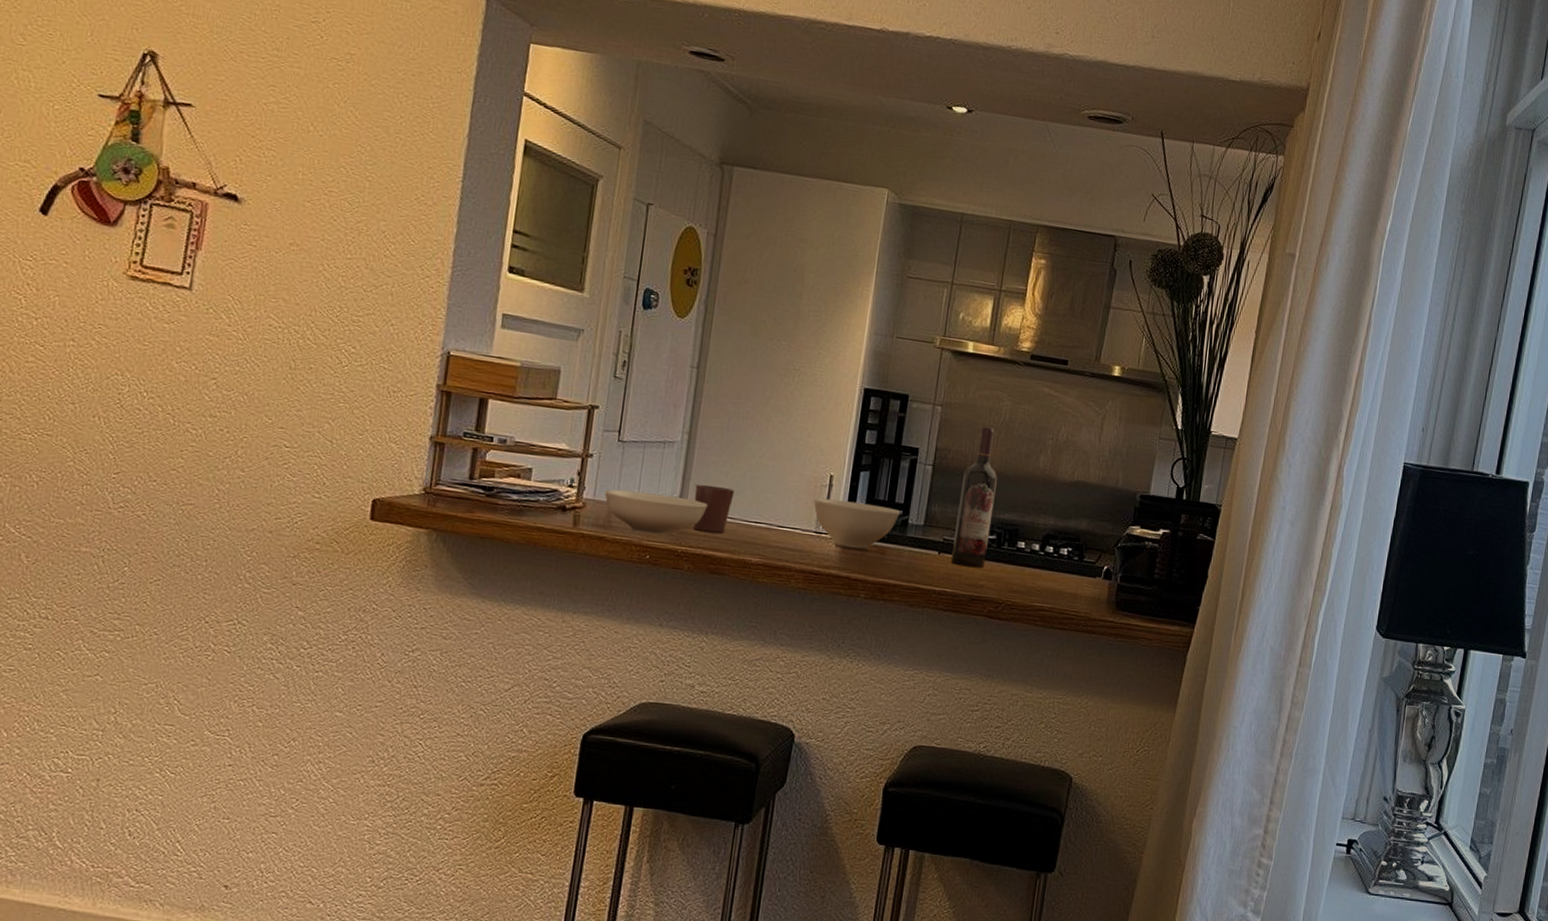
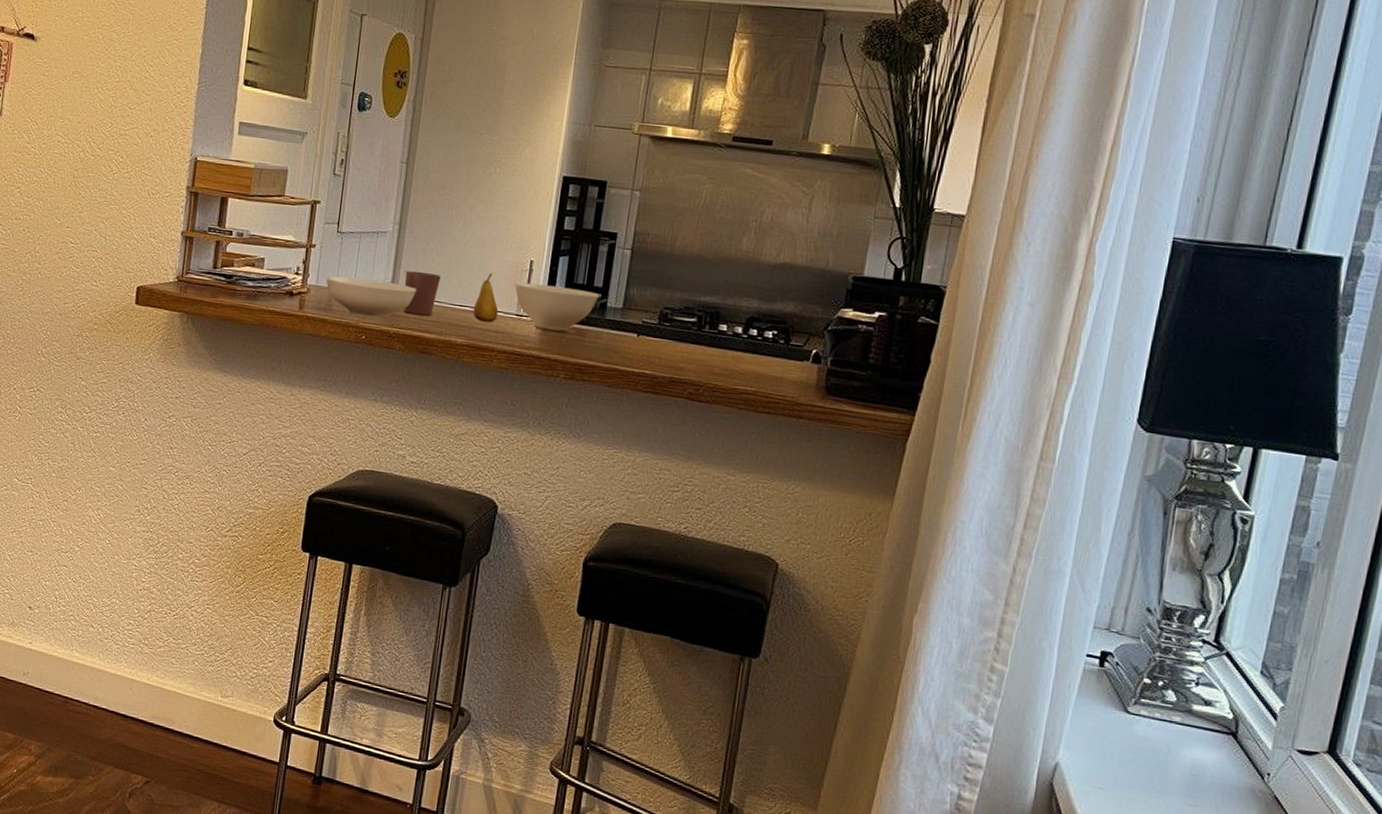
fruit: none [769,488,796,541] -> present [473,273,499,324]
wine bottle: present [950,426,998,569] -> none [649,210,698,351]

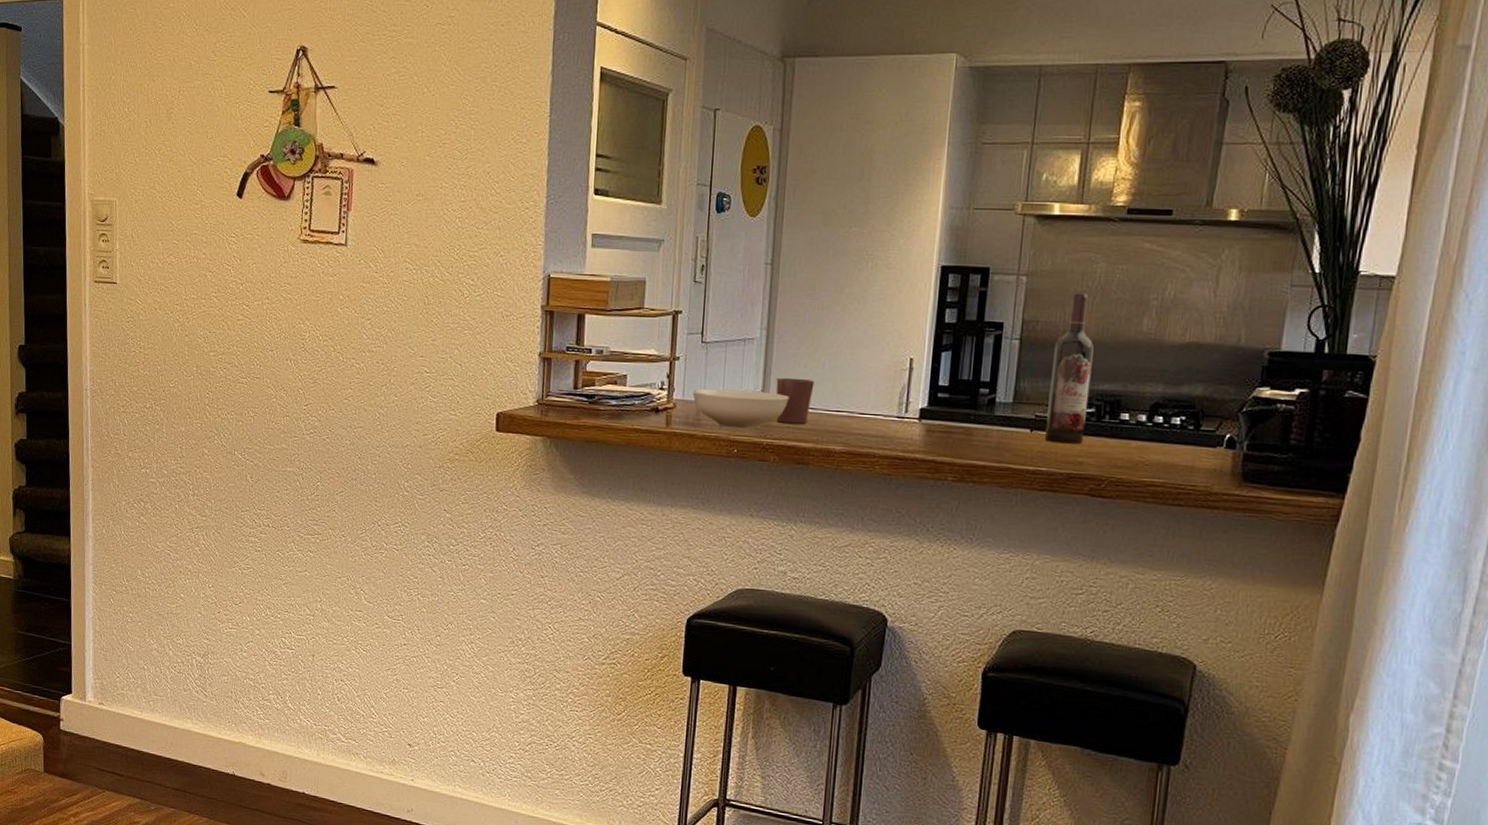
fruit: present [473,273,499,324] -> none [850,374,878,428]
bowl: present [514,282,600,334] -> none [893,382,987,434]
wine bottle: none [649,210,698,351] -> present [1044,293,1094,445]

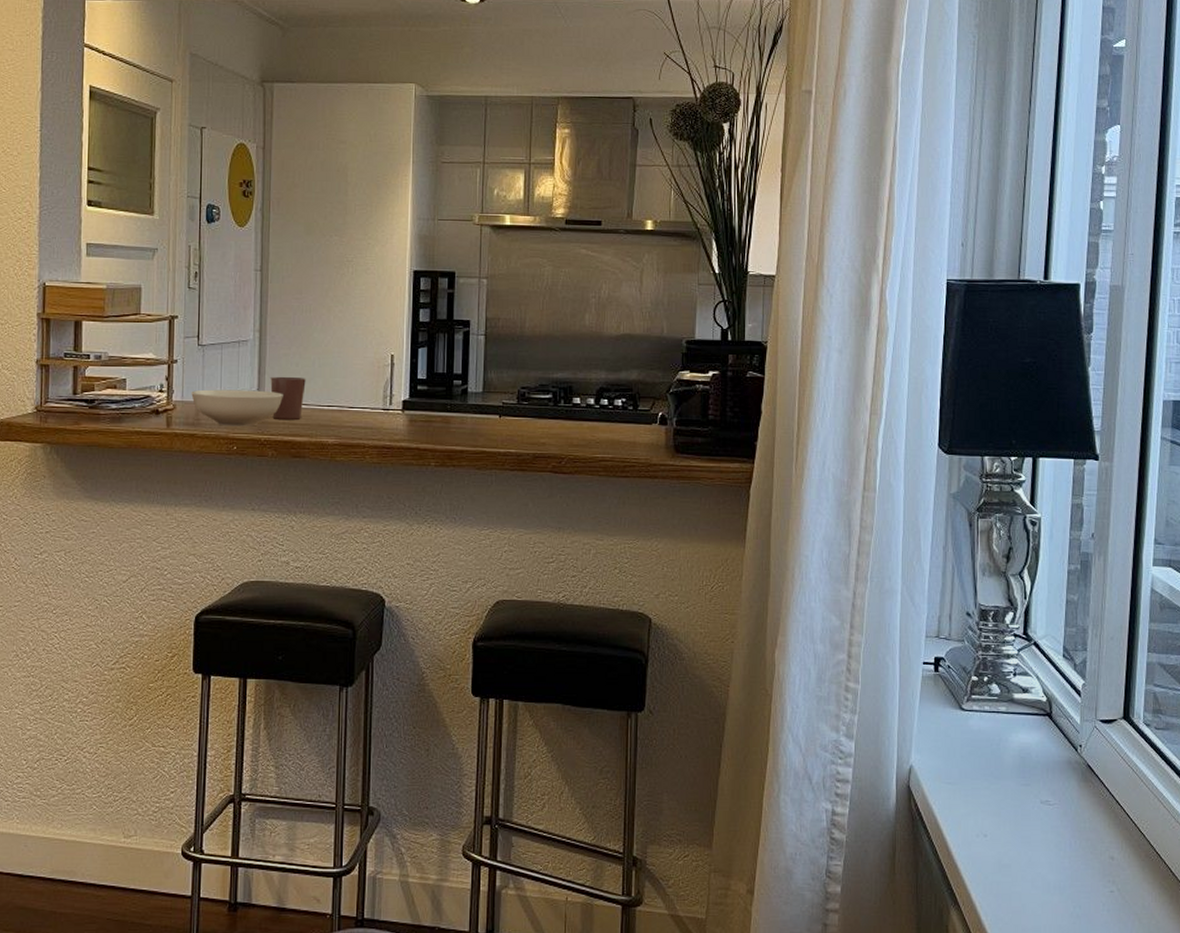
wine bottle: present [1044,293,1094,445] -> none [511,293,547,427]

